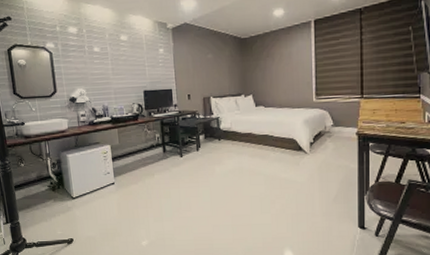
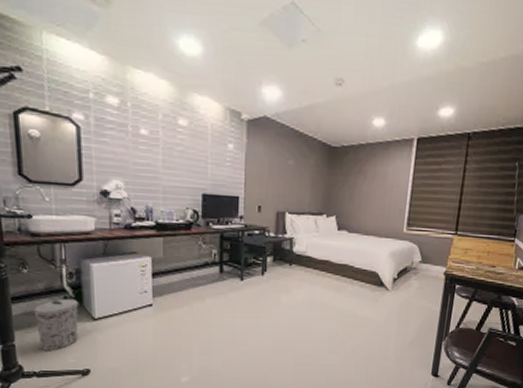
trash can: none [30,183,63,226] -> present [33,298,79,351]

